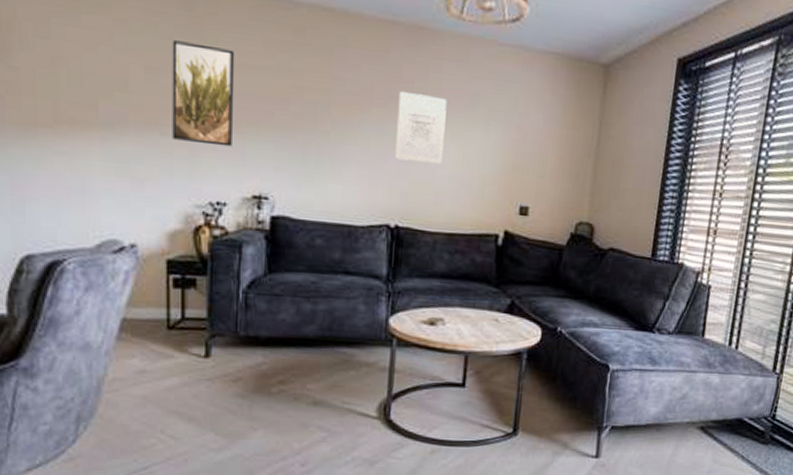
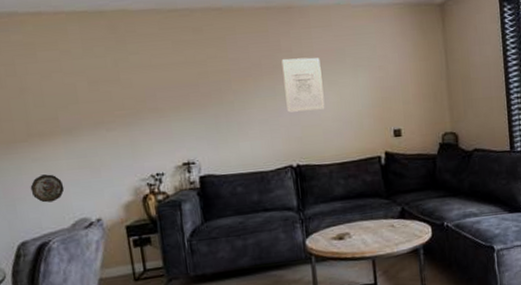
decorative plate: none [48,174,93,212] -> present [30,174,65,203]
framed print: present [172,40,235,147] -> none [105,55,161,132]

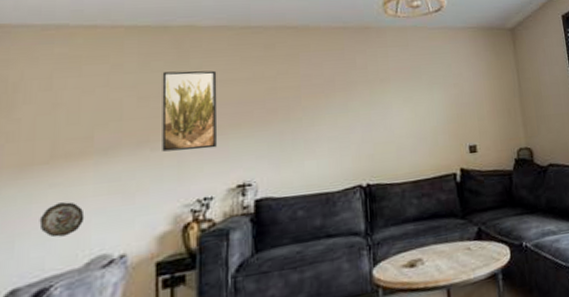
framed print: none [105,55,161,132] -> present [162,70,218,152]
wall art: present [281,57,325,113] -> none [356,75,399,129]

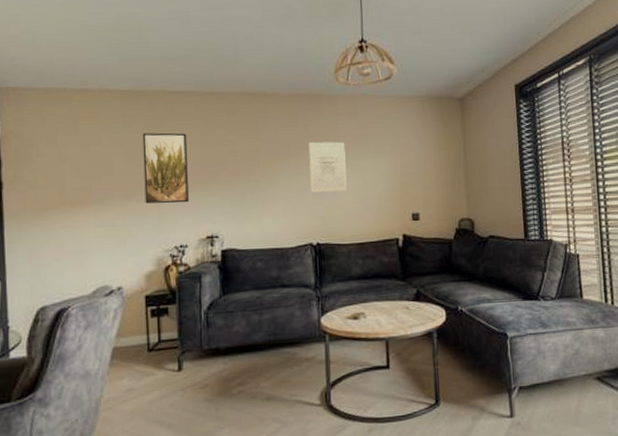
decorative plate: present [39,201,85,238] -> none [57,241,90,269]
wall art: none [356,75,399,129] -> present [308,141,347,193]

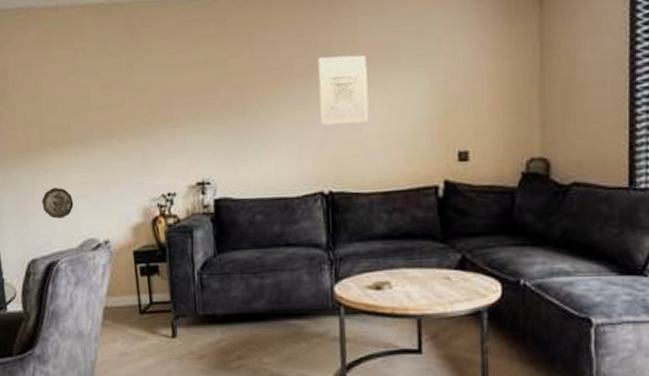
decorative plate: none [57,241,90,269] -> present [41,187,74,219]
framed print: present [142,132,189,204] -> none [119,54,175,143]

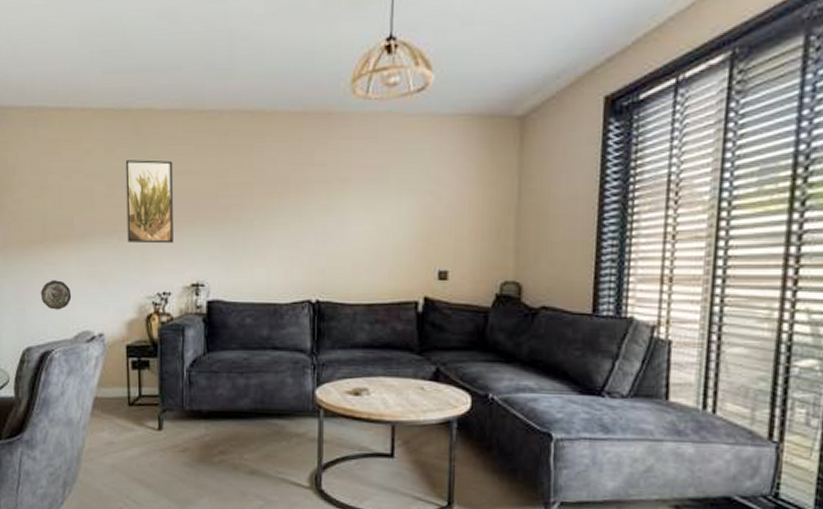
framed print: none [119,54,175,143] -> present [125,160,174,244]
wall art: present [318,55,369,126] -> none [313,173,358,238]

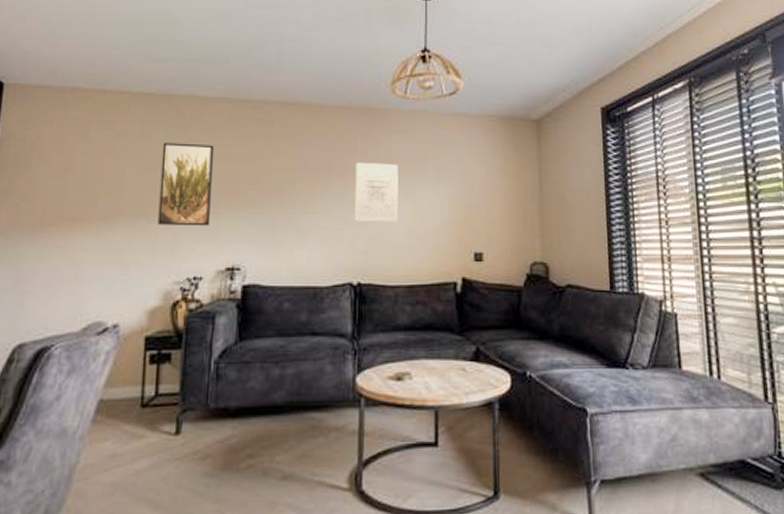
decorative plate: present [40,280,72,310] -> none [45,265,85,299]
wall art: none [313,173,358,238] -> present [355,161,398,222]

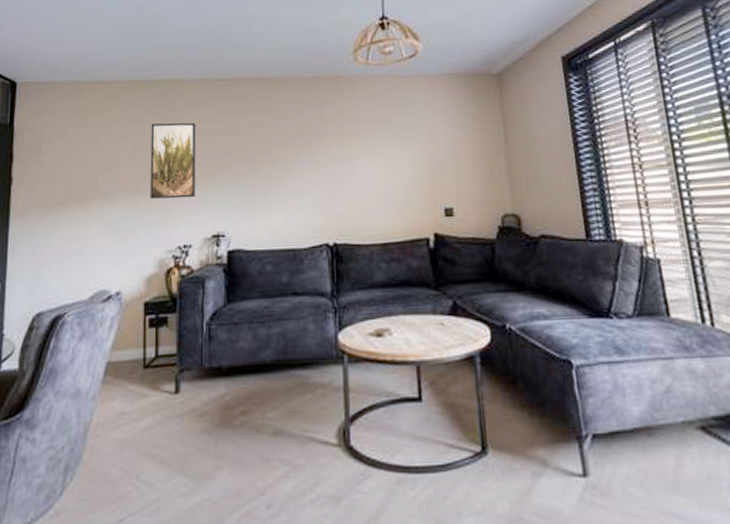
wall art: present [355,161,398,222] -> none [325,127,368,185]

